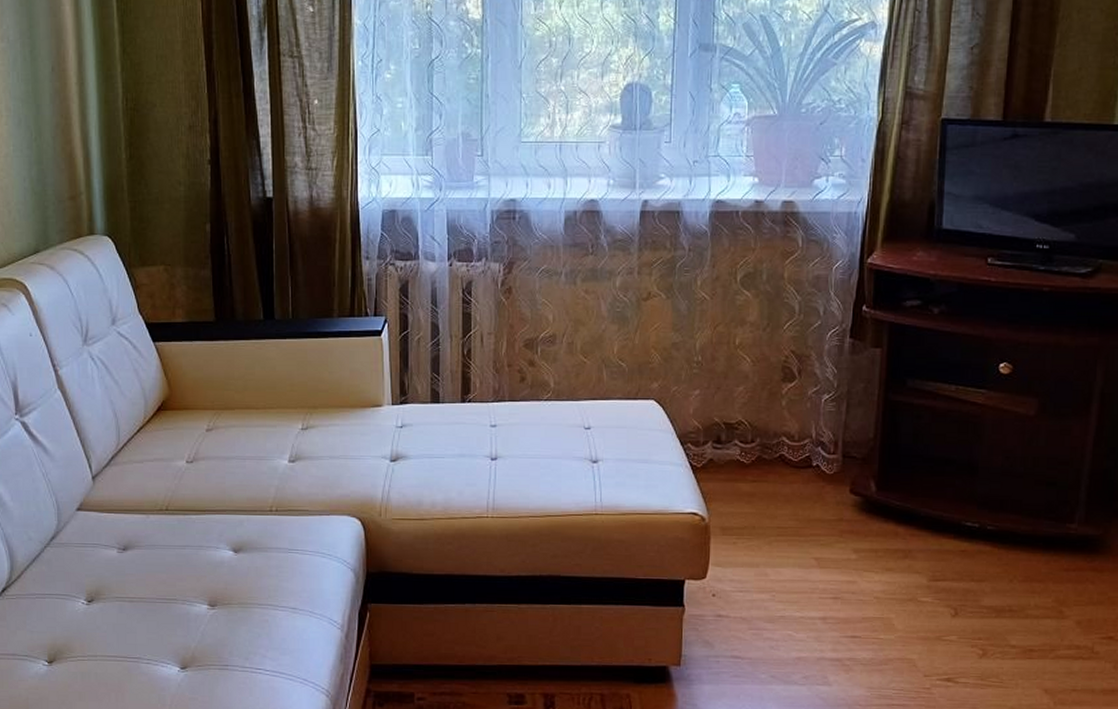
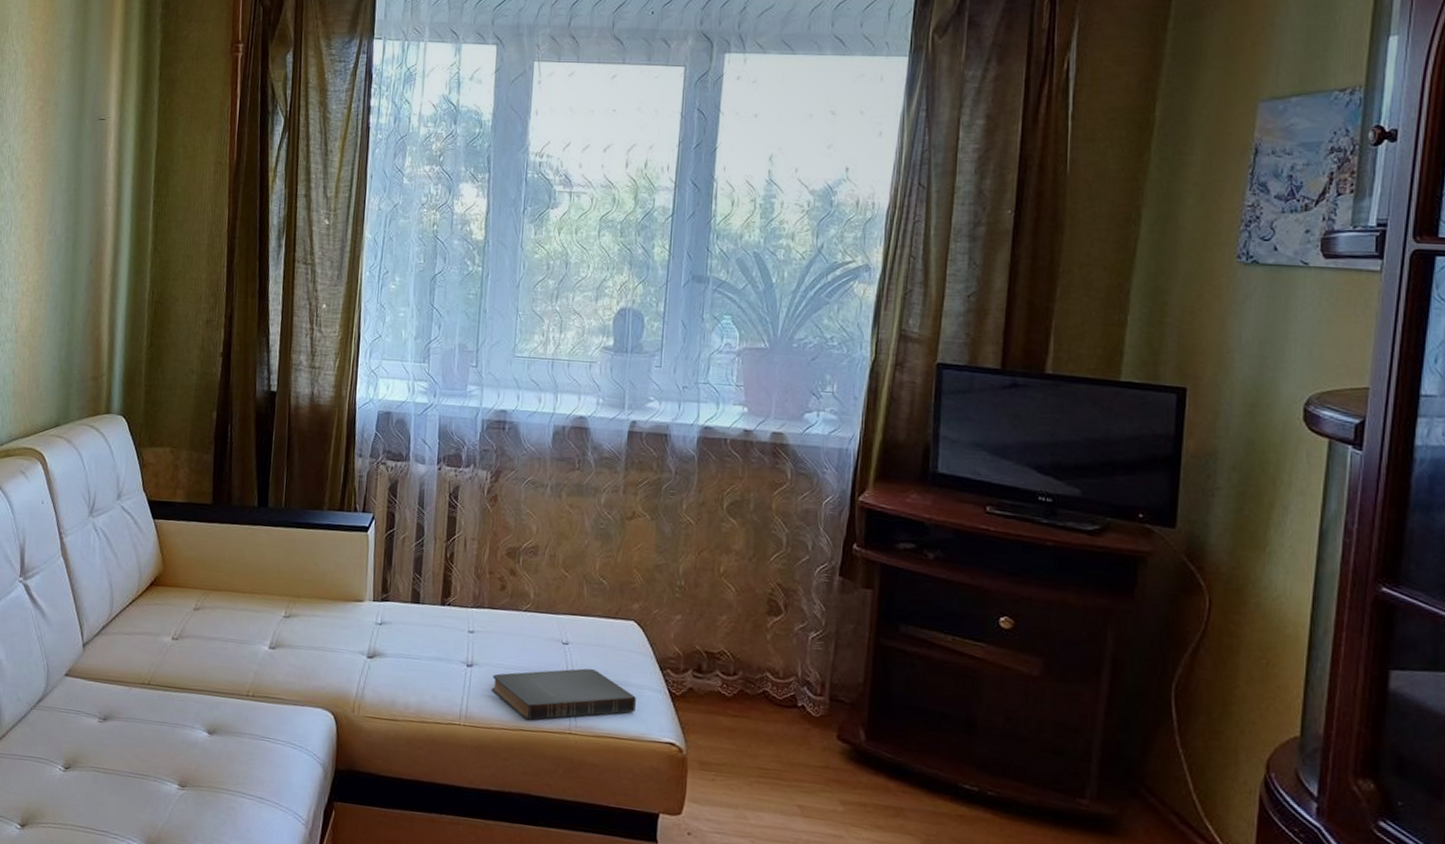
book: none [517,451,659,506] -> present [492,668,636,721]

